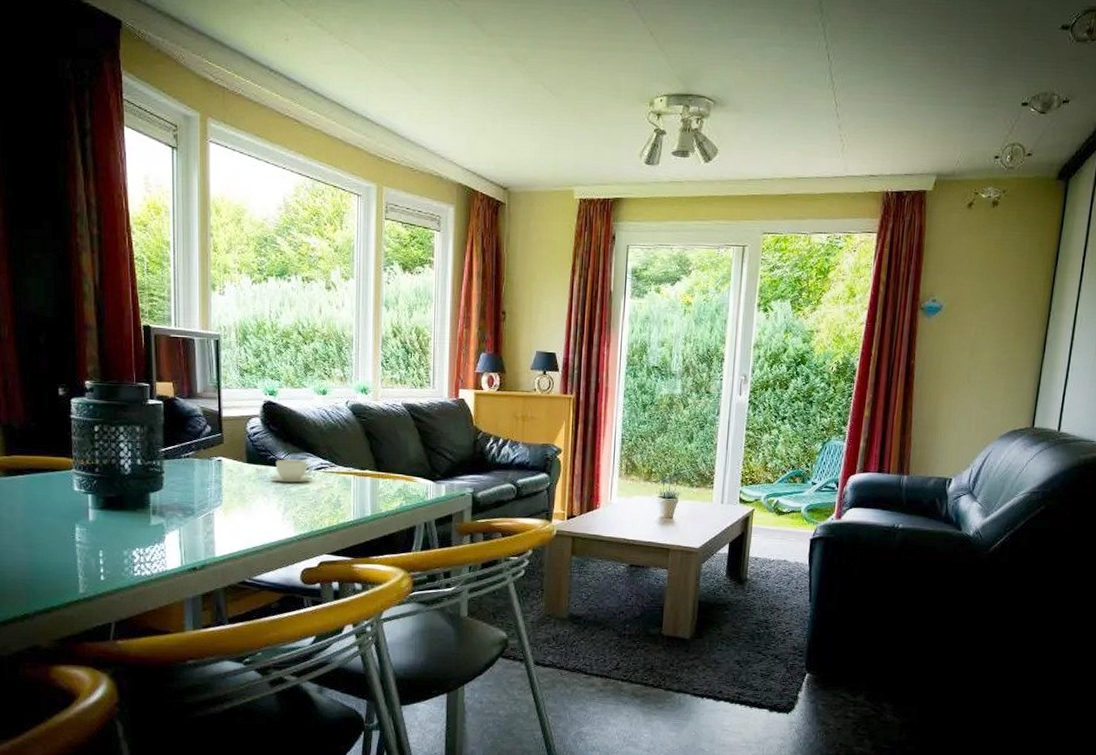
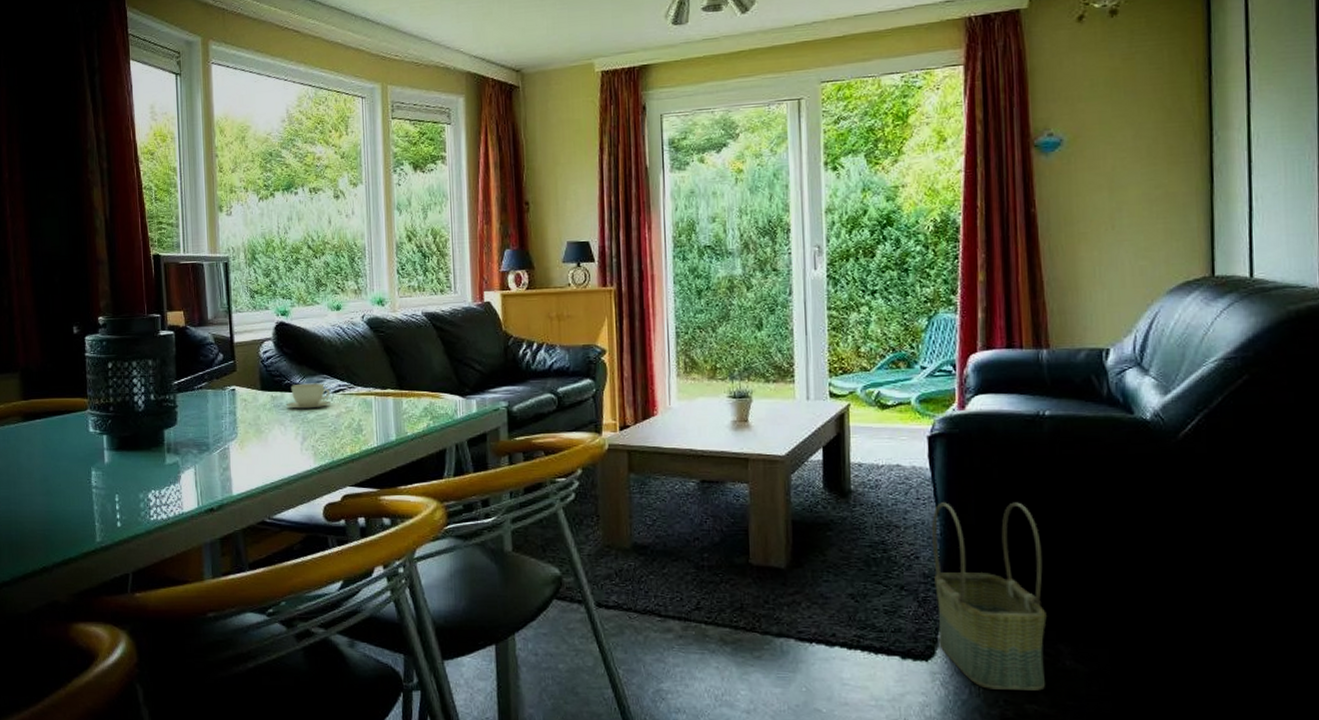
basket: none [798,592,882,737] -> present [932,502,1047,691]

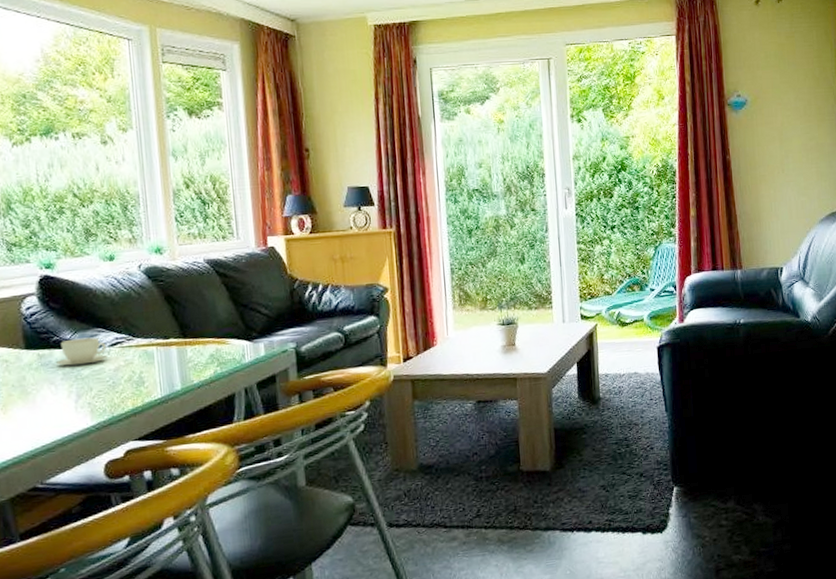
basket: present [932,502,1047,691] -> none [662,394,746,549]

